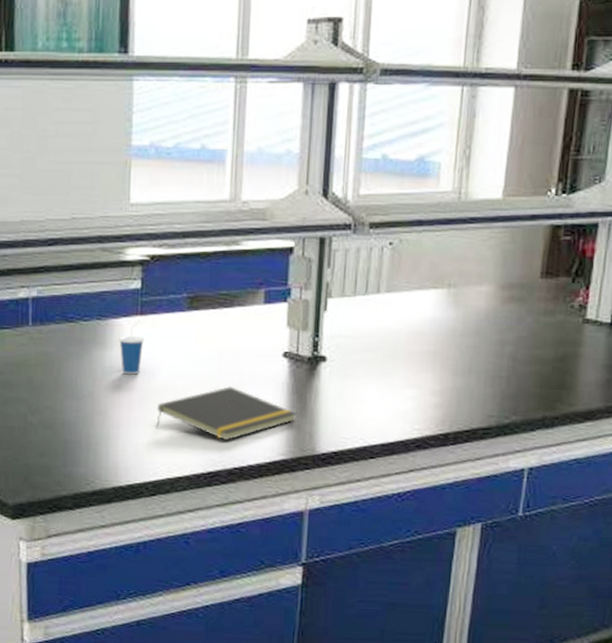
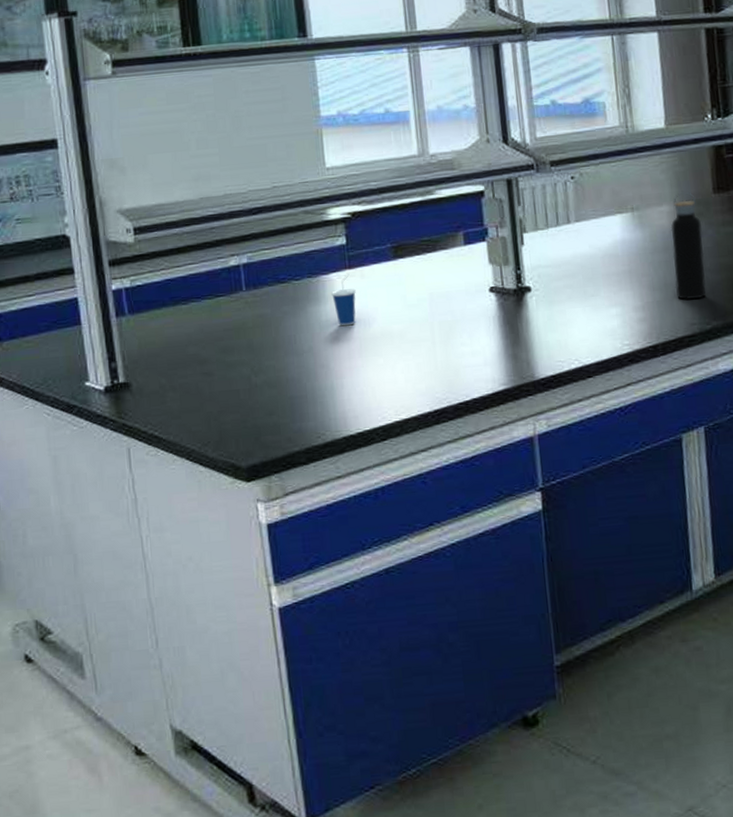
notepad: present [156,386,297,440] -> none [376,325,512,377]
water bottle: none [479,274,521,391] -> present [670,192,707,300]

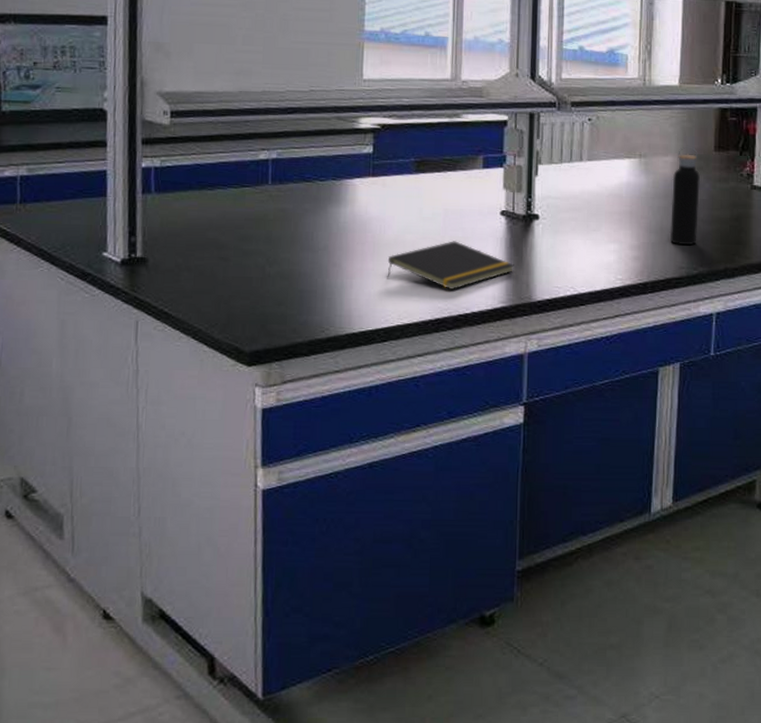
cup: present [331,273,356,326] -> none [353,181,376,230]
notepad: none [376,325,512,377] -> present [387,241,514,289]

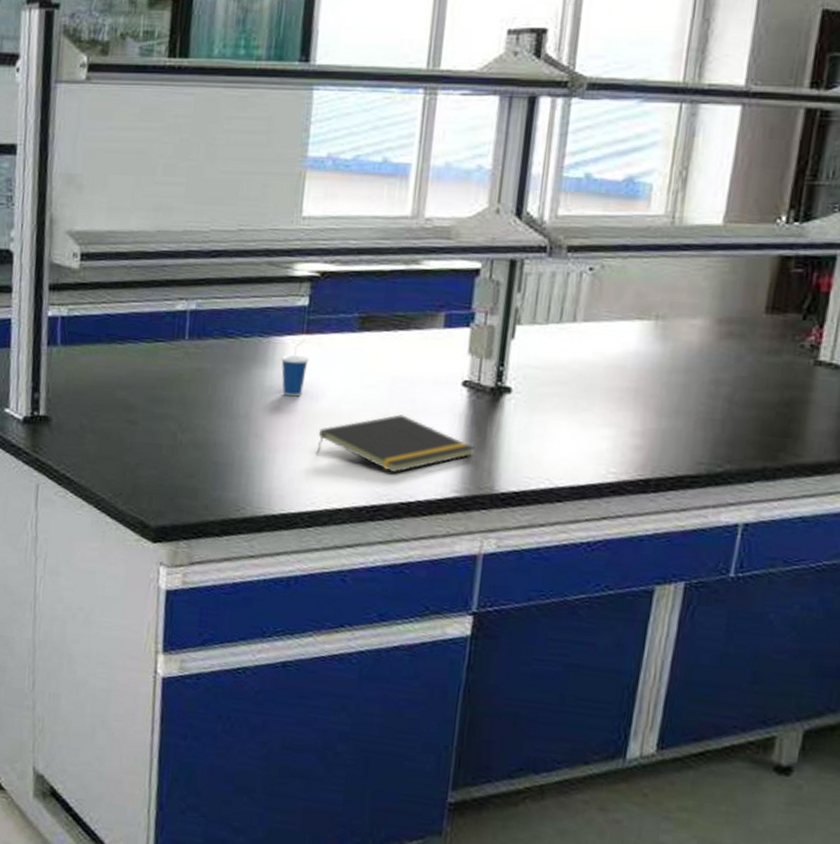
cup: none [353,181,376,230] -> present [281,339,309,397]
water bottle: present [669,147,700,246] -> none [688,307,741,436]

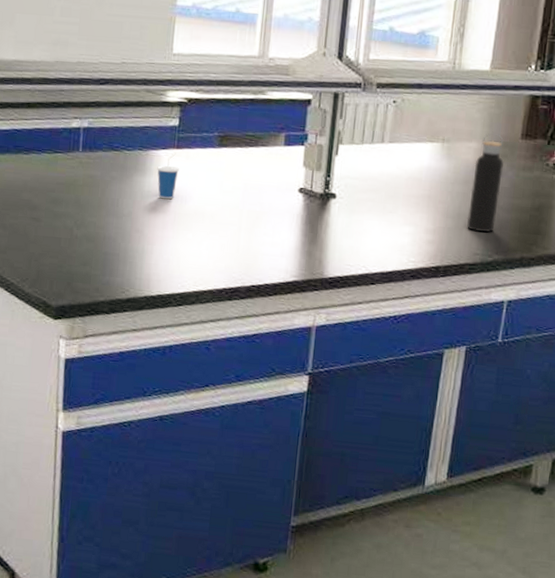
notepad: present [316,414,475,472] -> none [185,214,309,261]
water bottle: none [688,307,741,436] -> present [467,133,504,233]

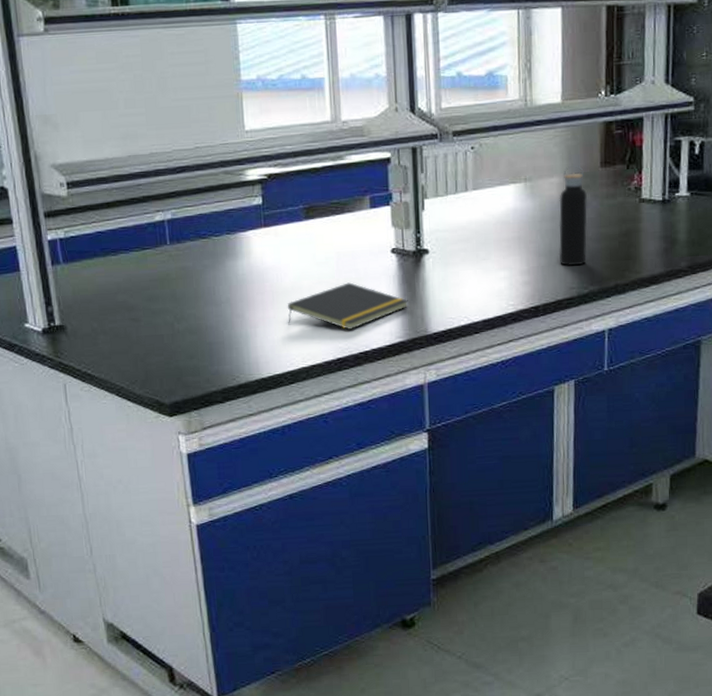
cup: present [157,152,179,200] -> none [248,231,270,280]
notepad: none [185,214,309,261] -> present [287,282,409,329]

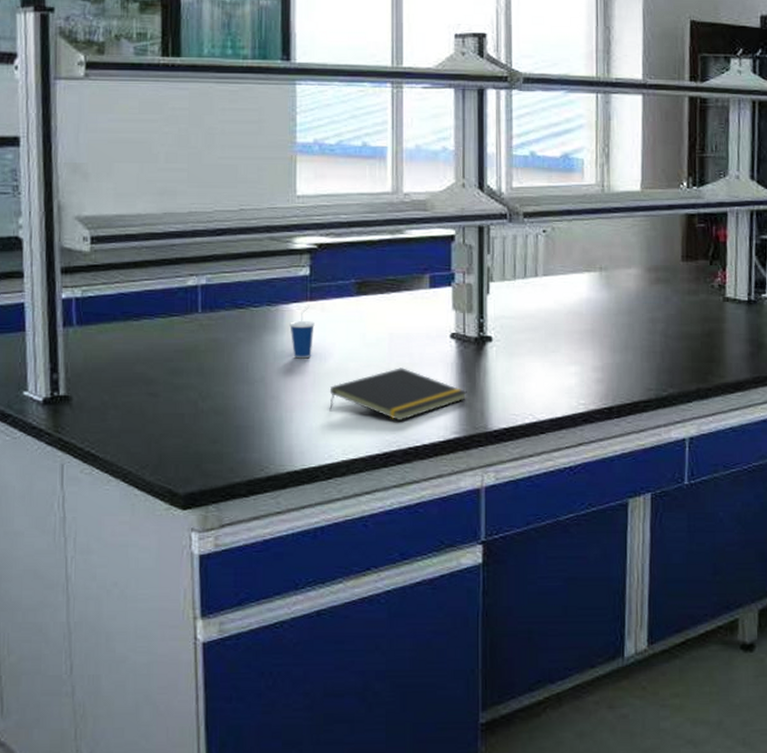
cup: none [248,231,270,280] -> present [290,305,315,359]
water bottle: present [558,166,588,266] -> none [635,258,667,365]

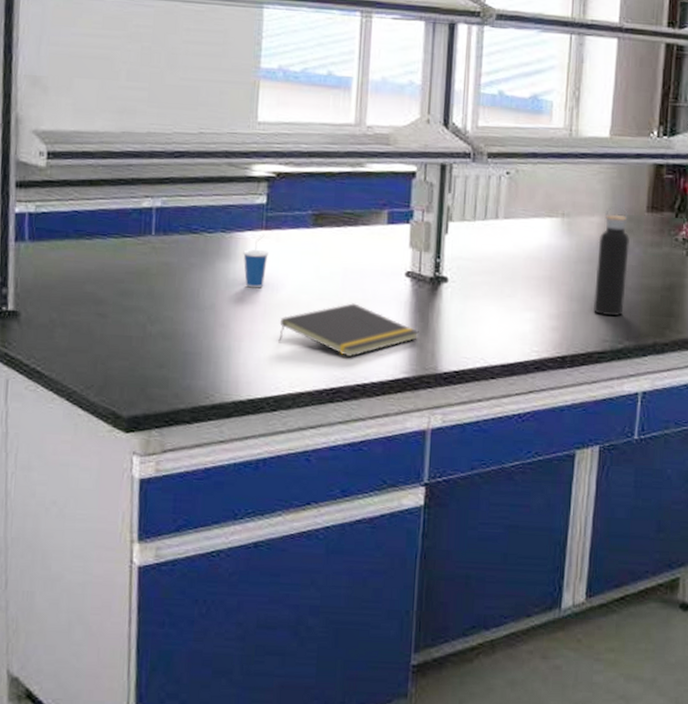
water bottle: none [635,258,667,365] -> present [593,206,629,317]

